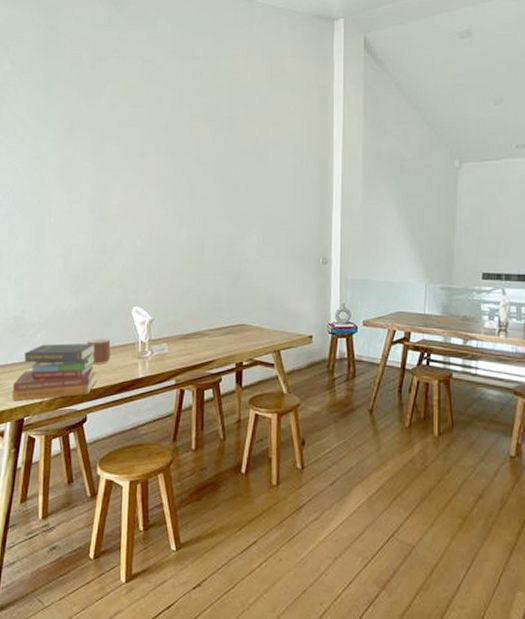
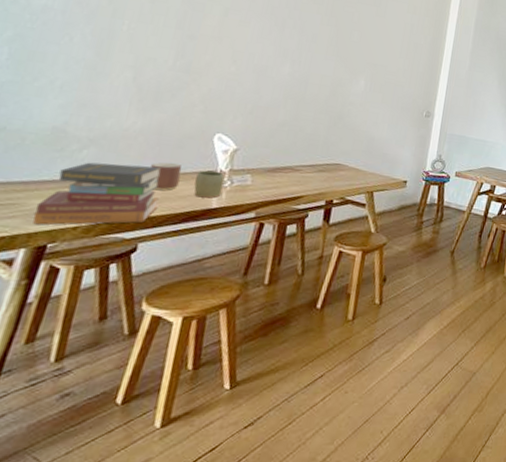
mug: none [122,342,146,369] -> present [194,170,225,198]

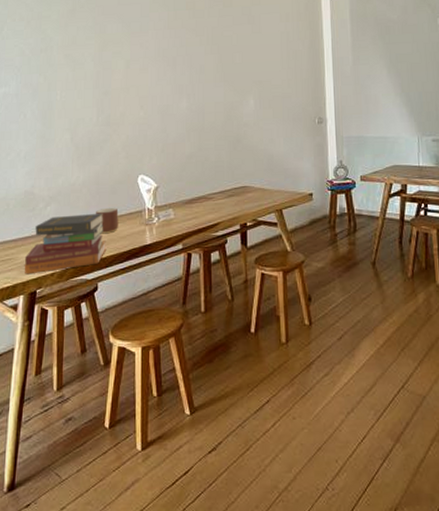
mug: present [194,170,225,198] -> none [130,210,152,236]

